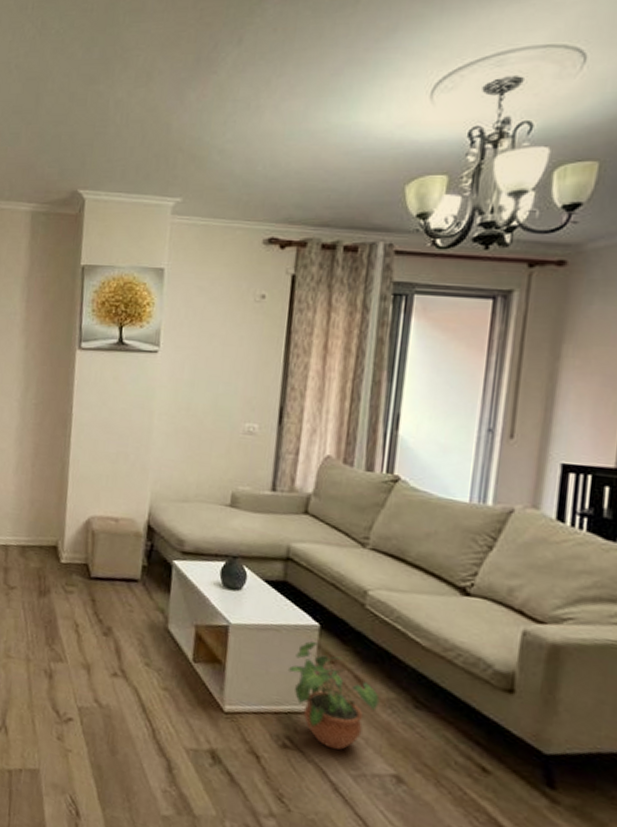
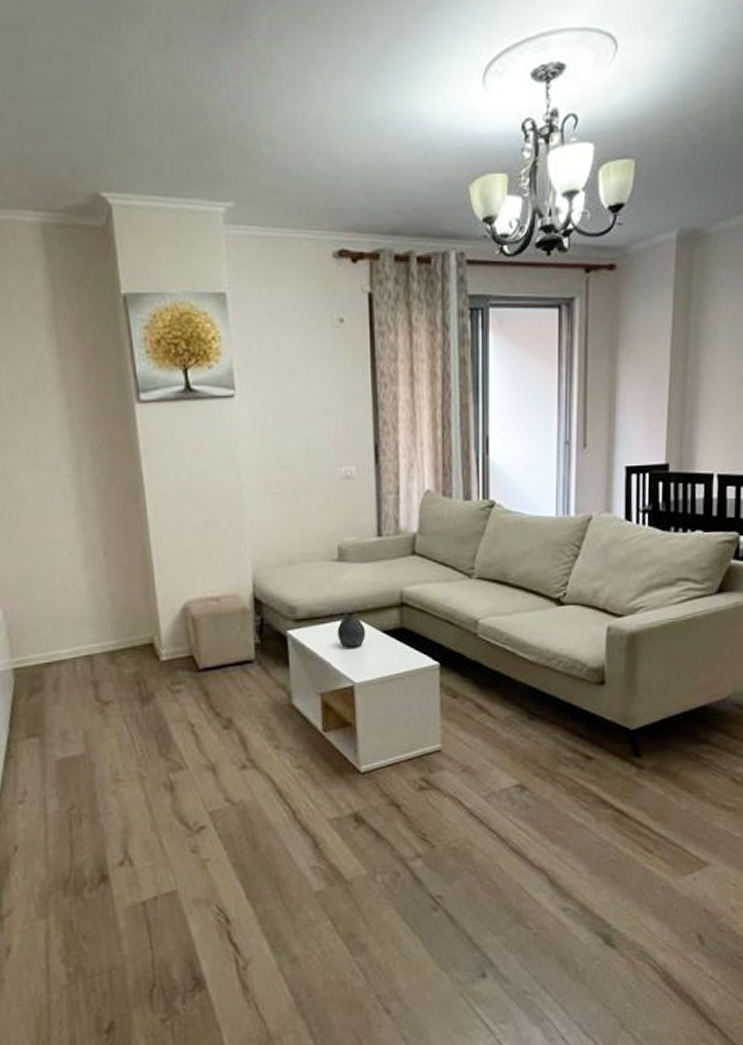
potted plant: present [287,640,380,750] -> none [415,680,499,778]

